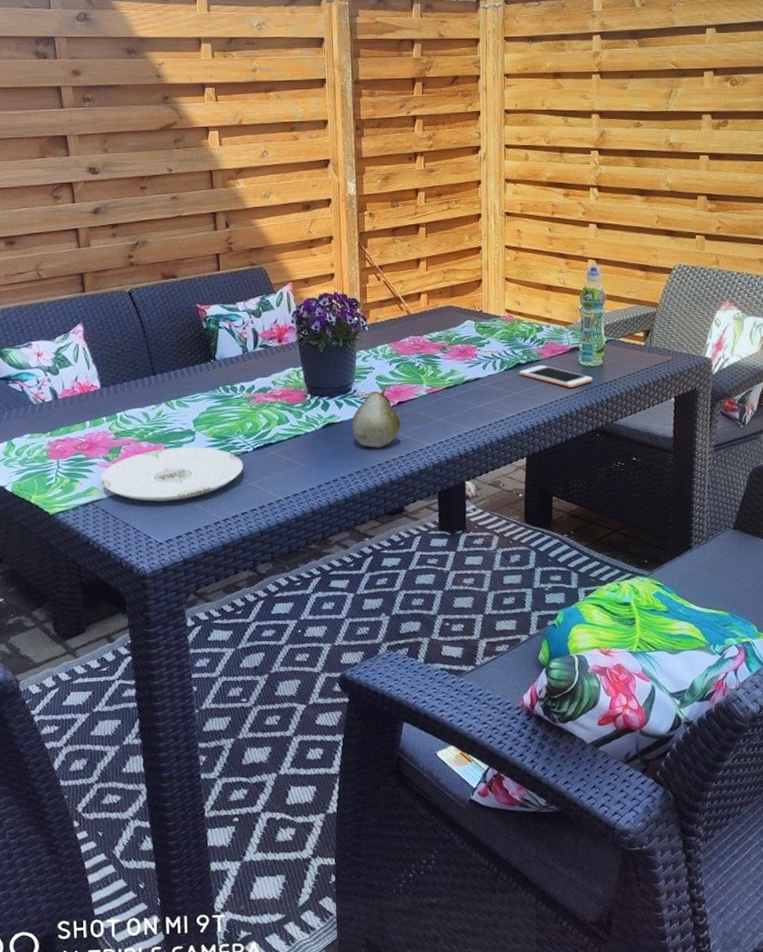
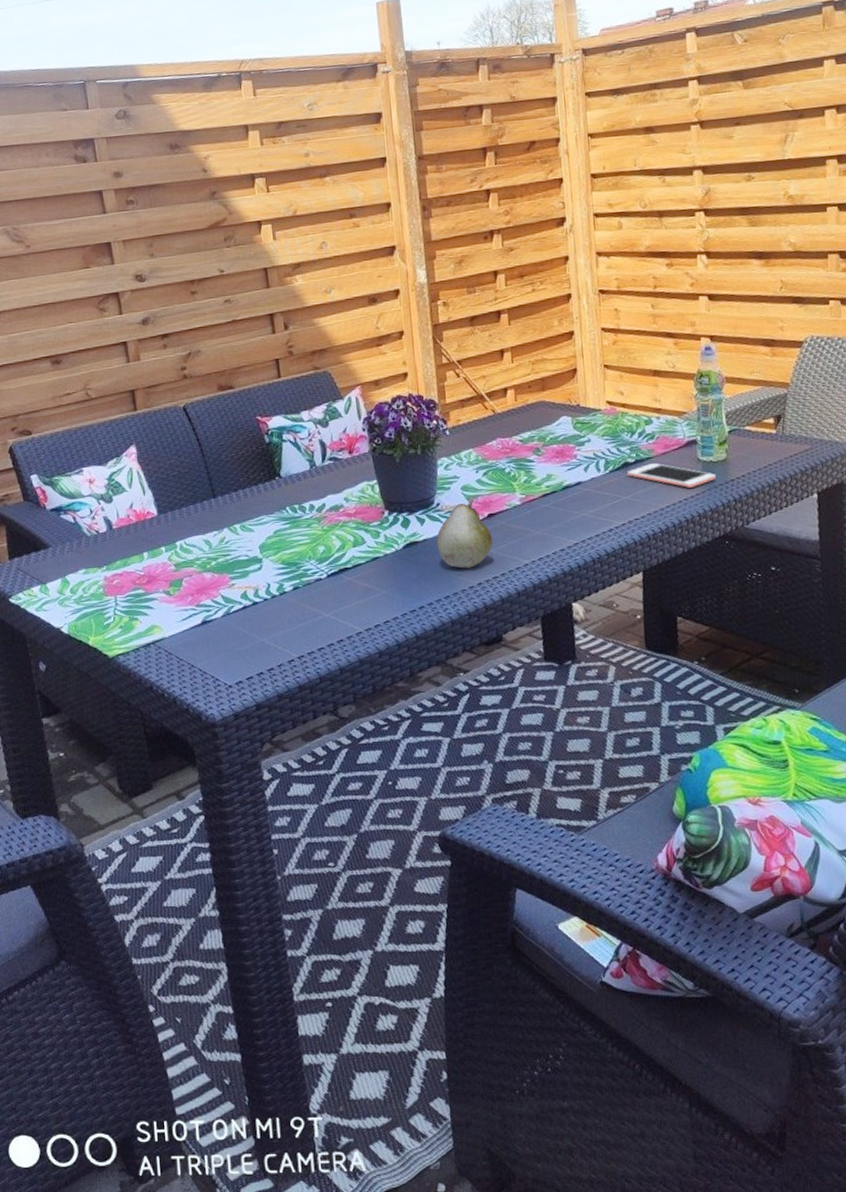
plate: present [100,447,244,501] -> none [161,575,318,639]

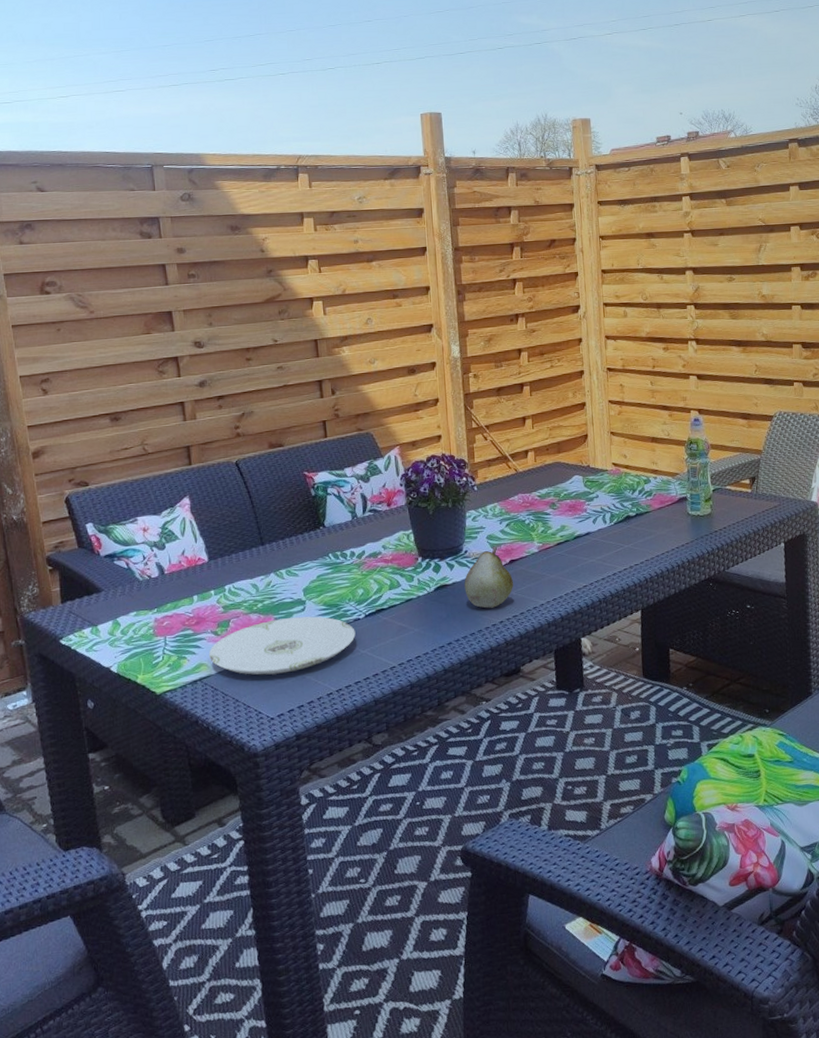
plate: none [161,575,318,639] -> present [208,616,356,675]
cell phone: present [627,463,716,488] -> none [629,517,702,538]

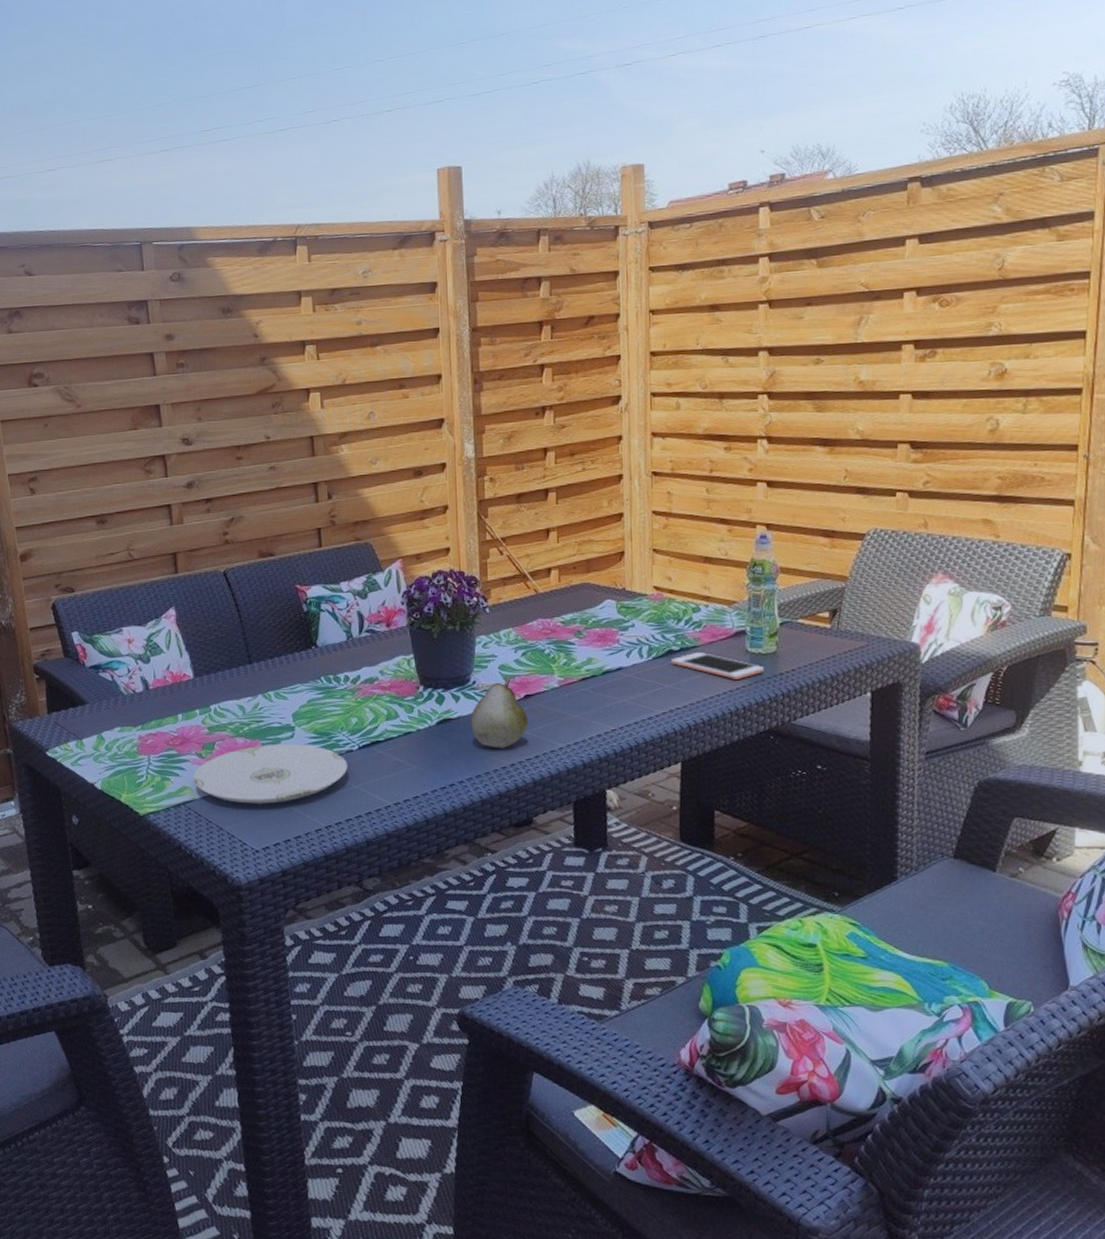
cell phone: none [629,517,702,538] -> present [671,653,764,679]

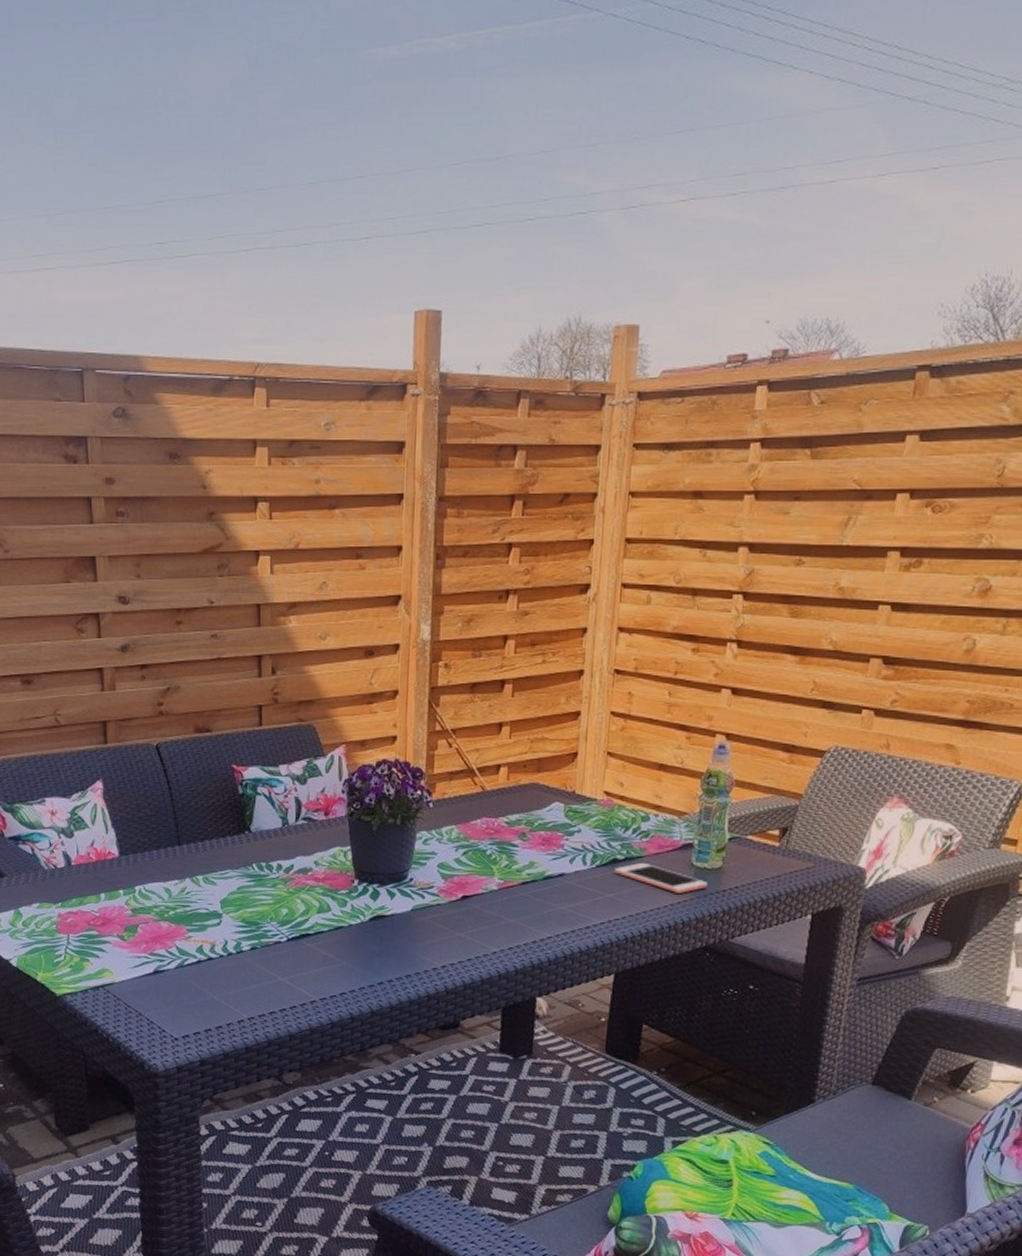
plate: present [192,744,348,804] -> none [113,930,275,992]
fruit: present [471,678,529,748] -> none [405,877,464,949]

